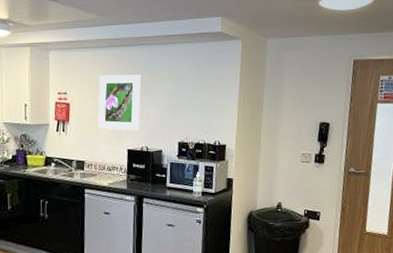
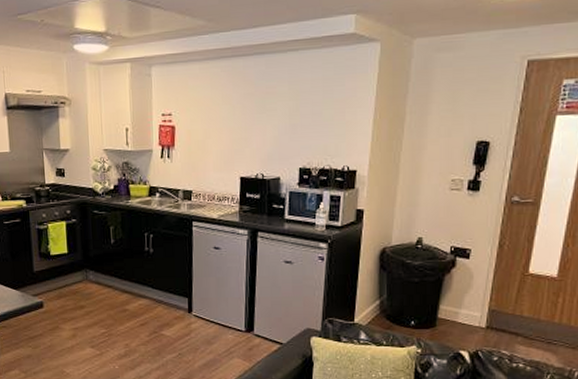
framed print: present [98,74,142,131] -> none [207,89,257,156]

